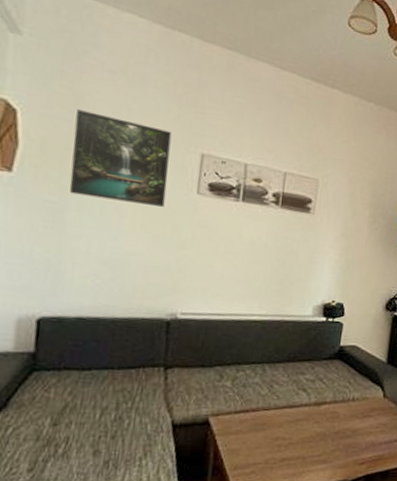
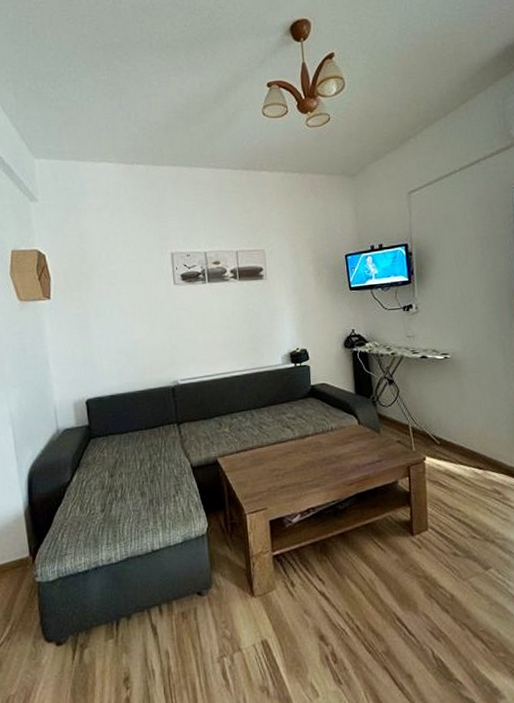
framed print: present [69,109,172,207] -> none [82,242,153,306]

